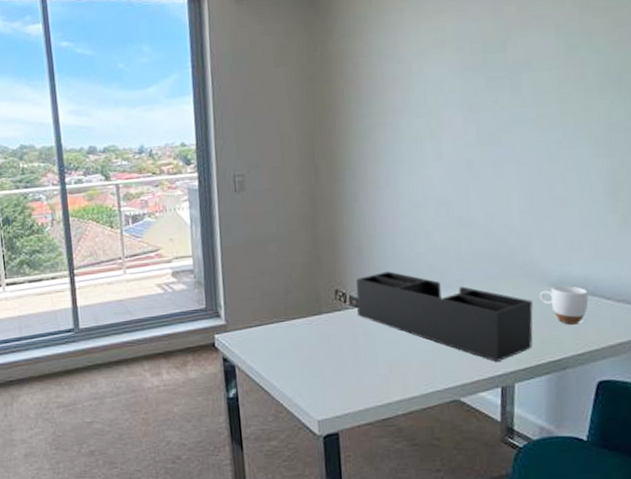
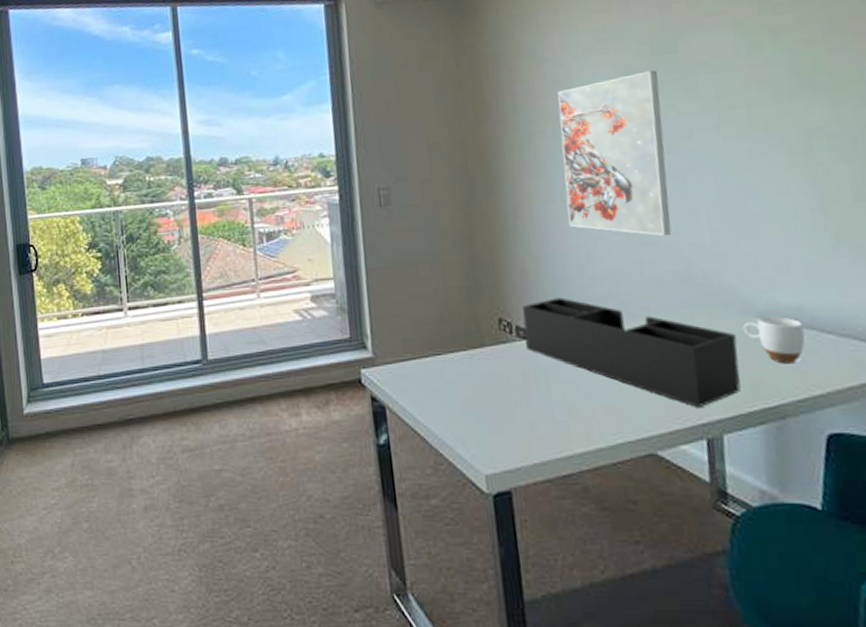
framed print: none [397,68,487,217] -> present [557,70,672,236]

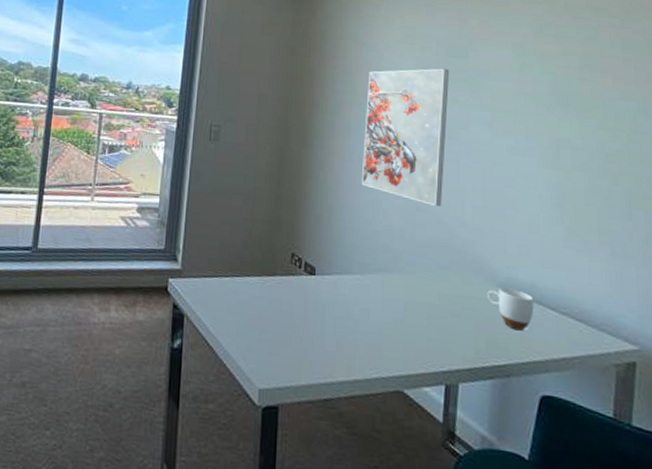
desk organizer: present [522,297,741,407] -> none [310,243,480,357]

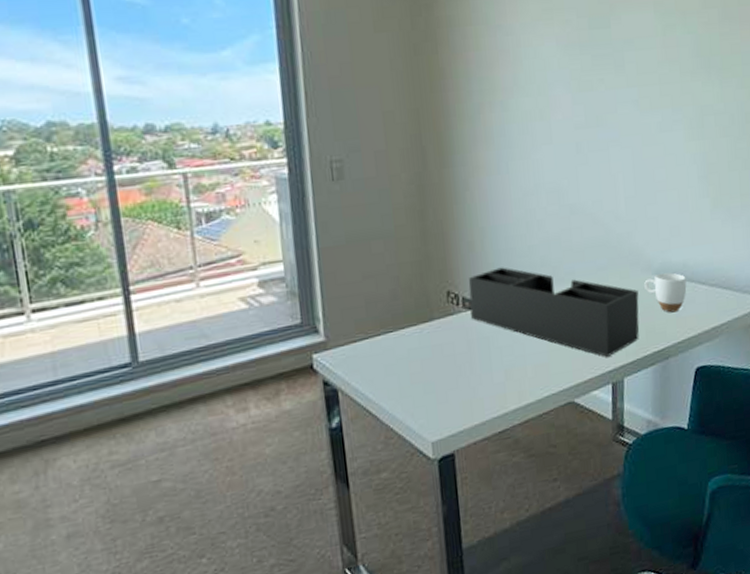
desk organizer: none [310,243,480,357] -> present [468,267,639,357]
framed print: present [362,68,450,206] -> none [507,44,596,205]

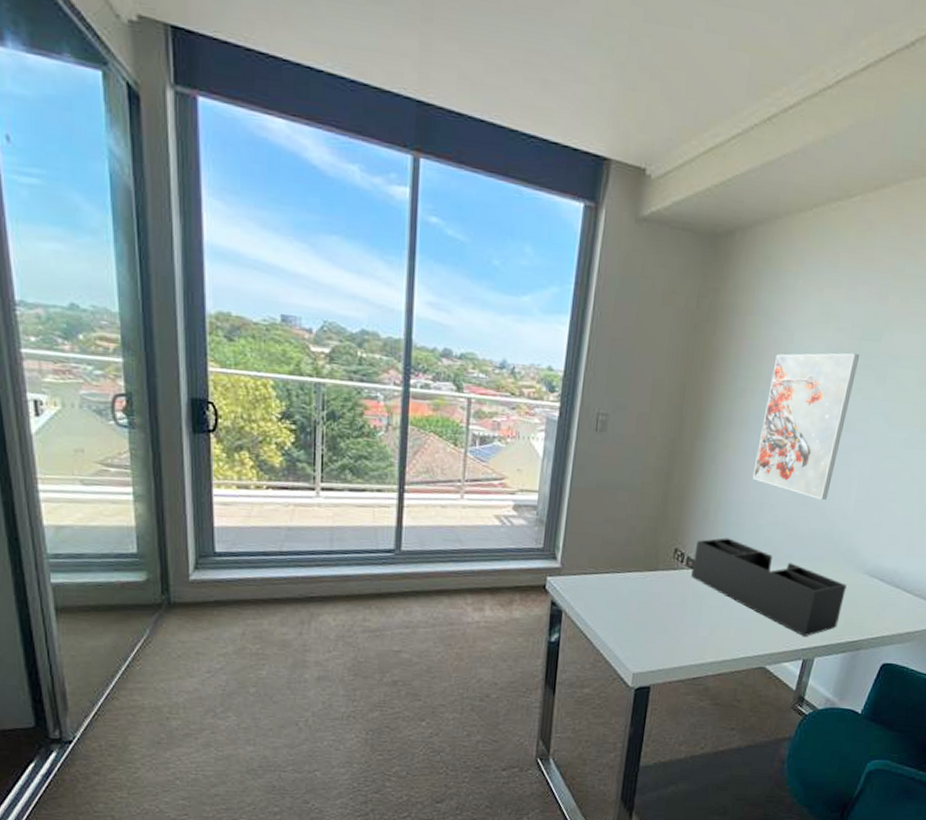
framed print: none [507,44,596,205] -> present [753,353,860,500]
mug: present [644,272,687,313] -> none [853,575,894,611]

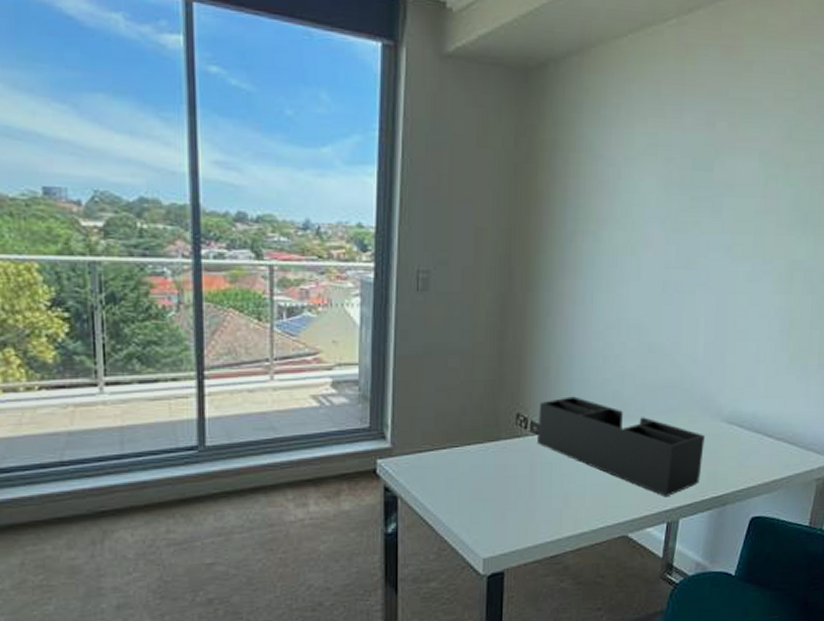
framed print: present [753,353,860,500] -> none [594,185,693,345]

